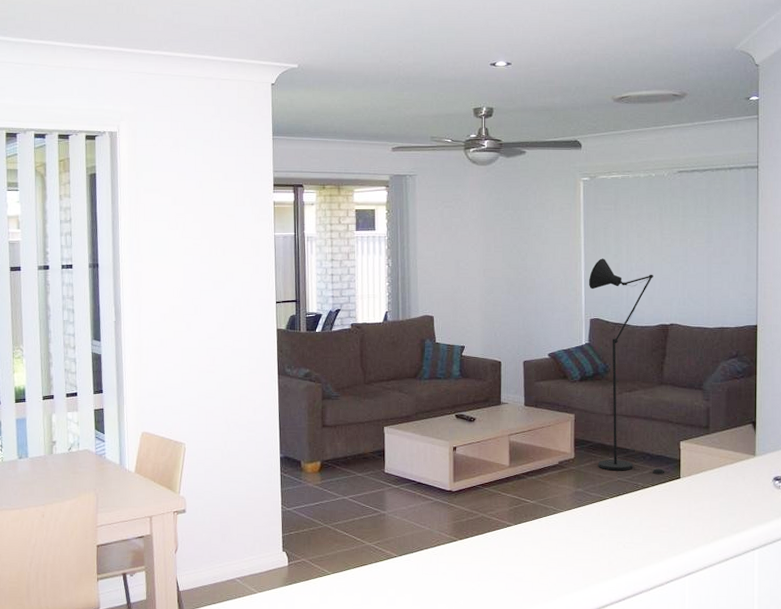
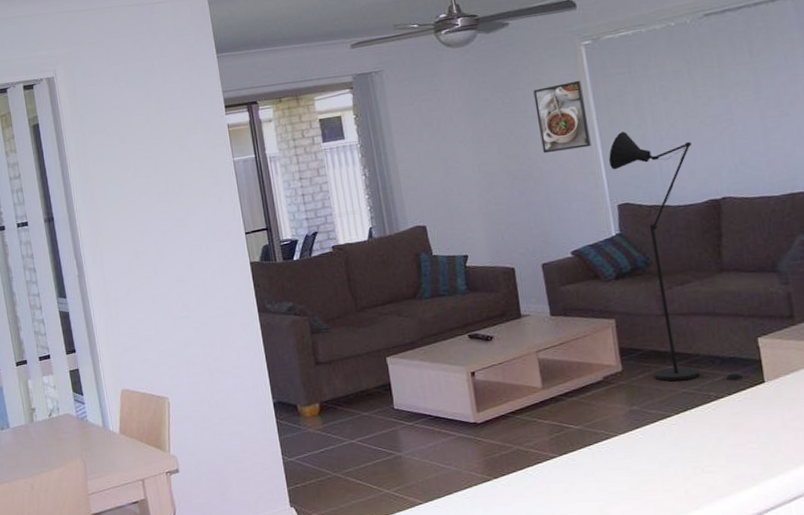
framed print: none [537,210,577,268] -> present [533,80,591,154]

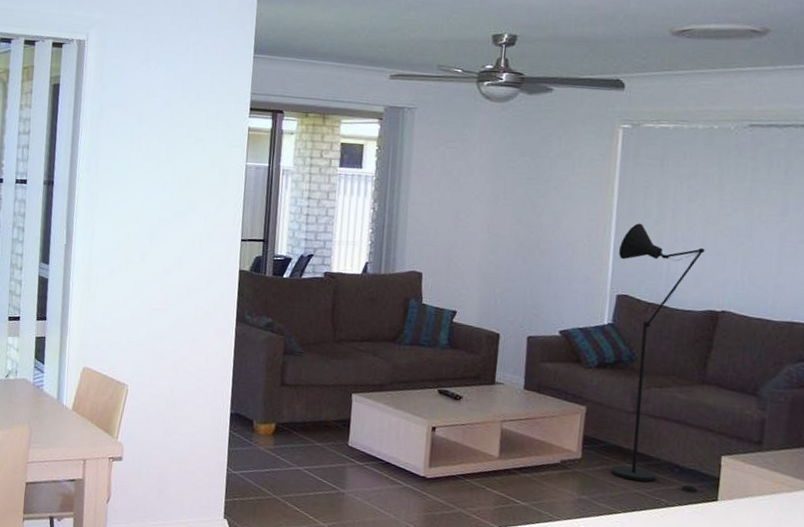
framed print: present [533,80,591,154] -> none [556,161,611,231]

